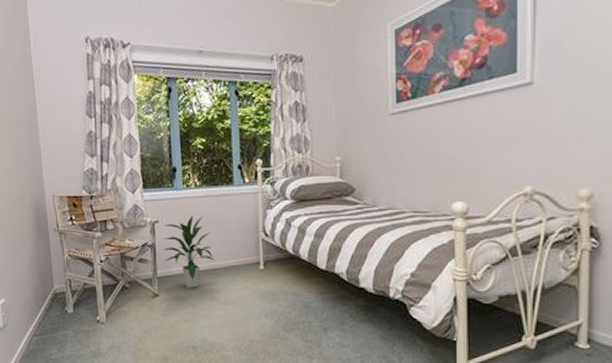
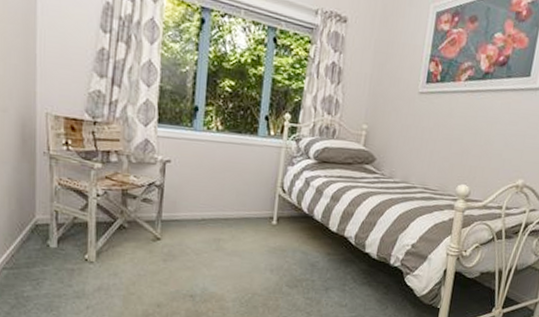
indoor plant: present [162,215,215,288] -> none [171,160,227,236]

